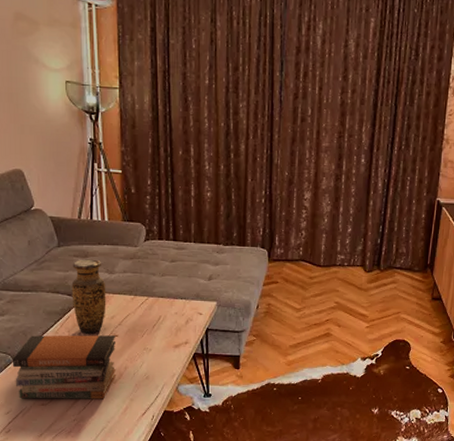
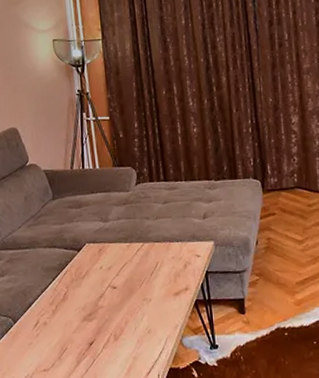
book stack: present [12,335,117,399] -> none [13,287,118,365]
vase: present [71,259,106,334] -> none [67,208,103,288]

